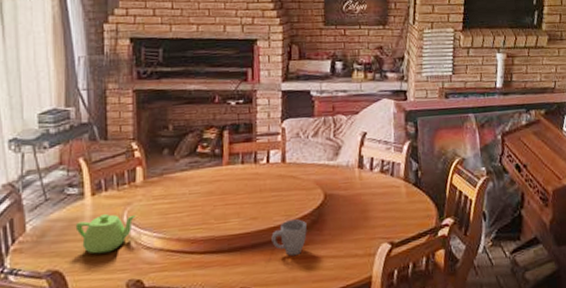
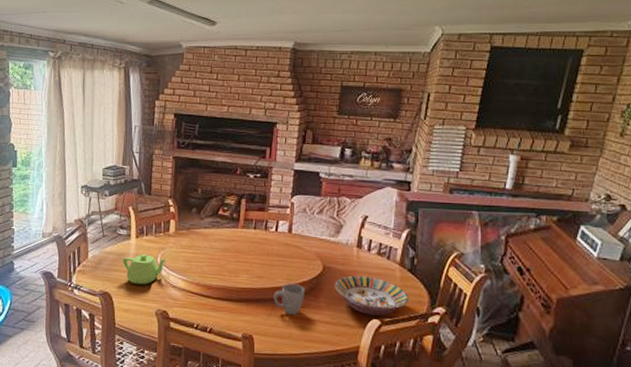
serving bowl: none [338,197,417,241] -> present [334,275,409,317]

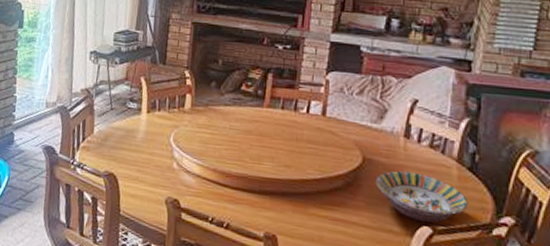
teapot: present [122,254,167,285] -> none [131,132,181,168]
mug: present [273,284,305,316] -> none [302,176,340,215]

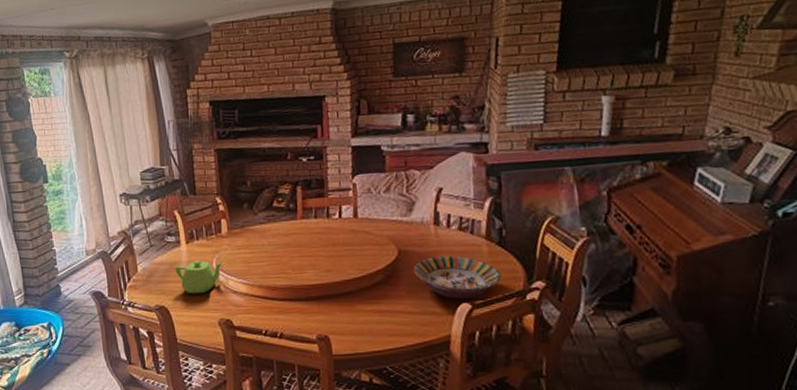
teapot: none [131,132,181,168] -> present [175,260,223,294]

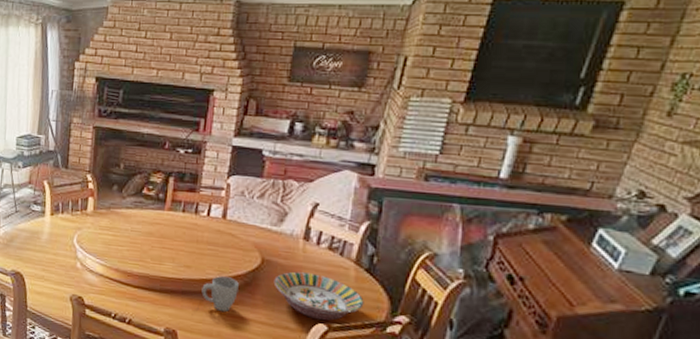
teapot: present [175,260,223,294] -> none [35,233,84,267]
mug: none [346,274,382,309] -> present [201,276,239,312]

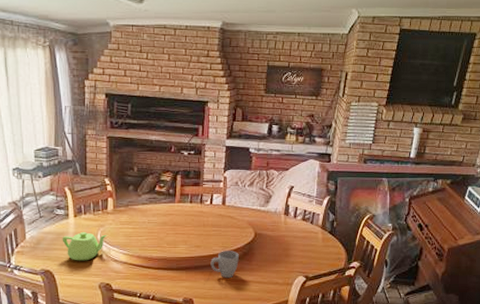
teapot: none [35,233,84,267] -> present [62,232,107,261]
serving bowl: present [273,271,364,321] -> none [265,239,329,274]

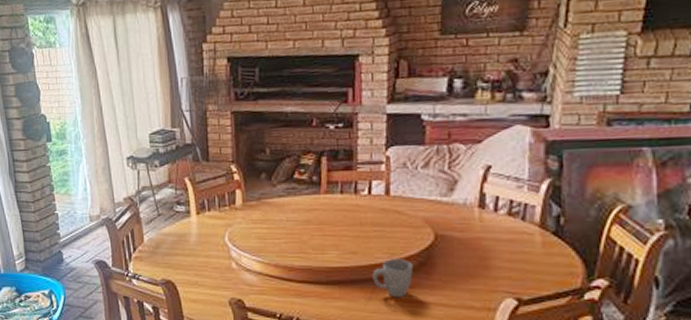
teapot: present [62,232,107,261] -> none [183,233,236,270]

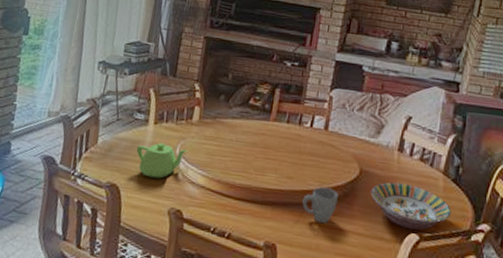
teapot: none [183,233,236,270] -> present [136,143,187,179]
serving bowl: none [451,244,555,295] -> present [370,182,452,231]

